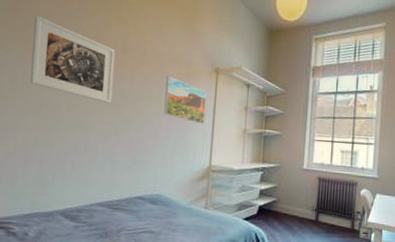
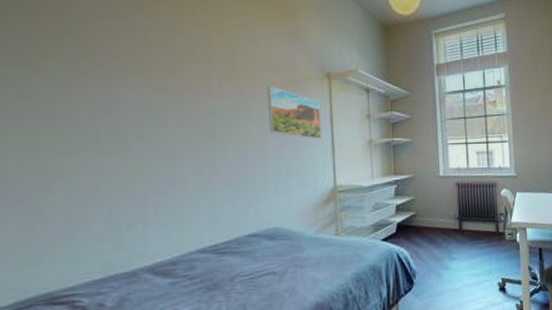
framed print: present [30,15,115,103] -> none [69,19,199,126]

